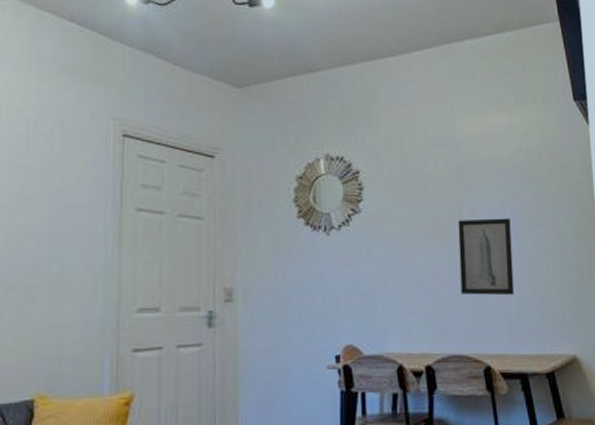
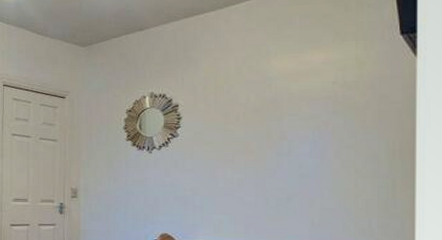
wall art: present [457,218,515,296] -> none [266,141,319,205]

